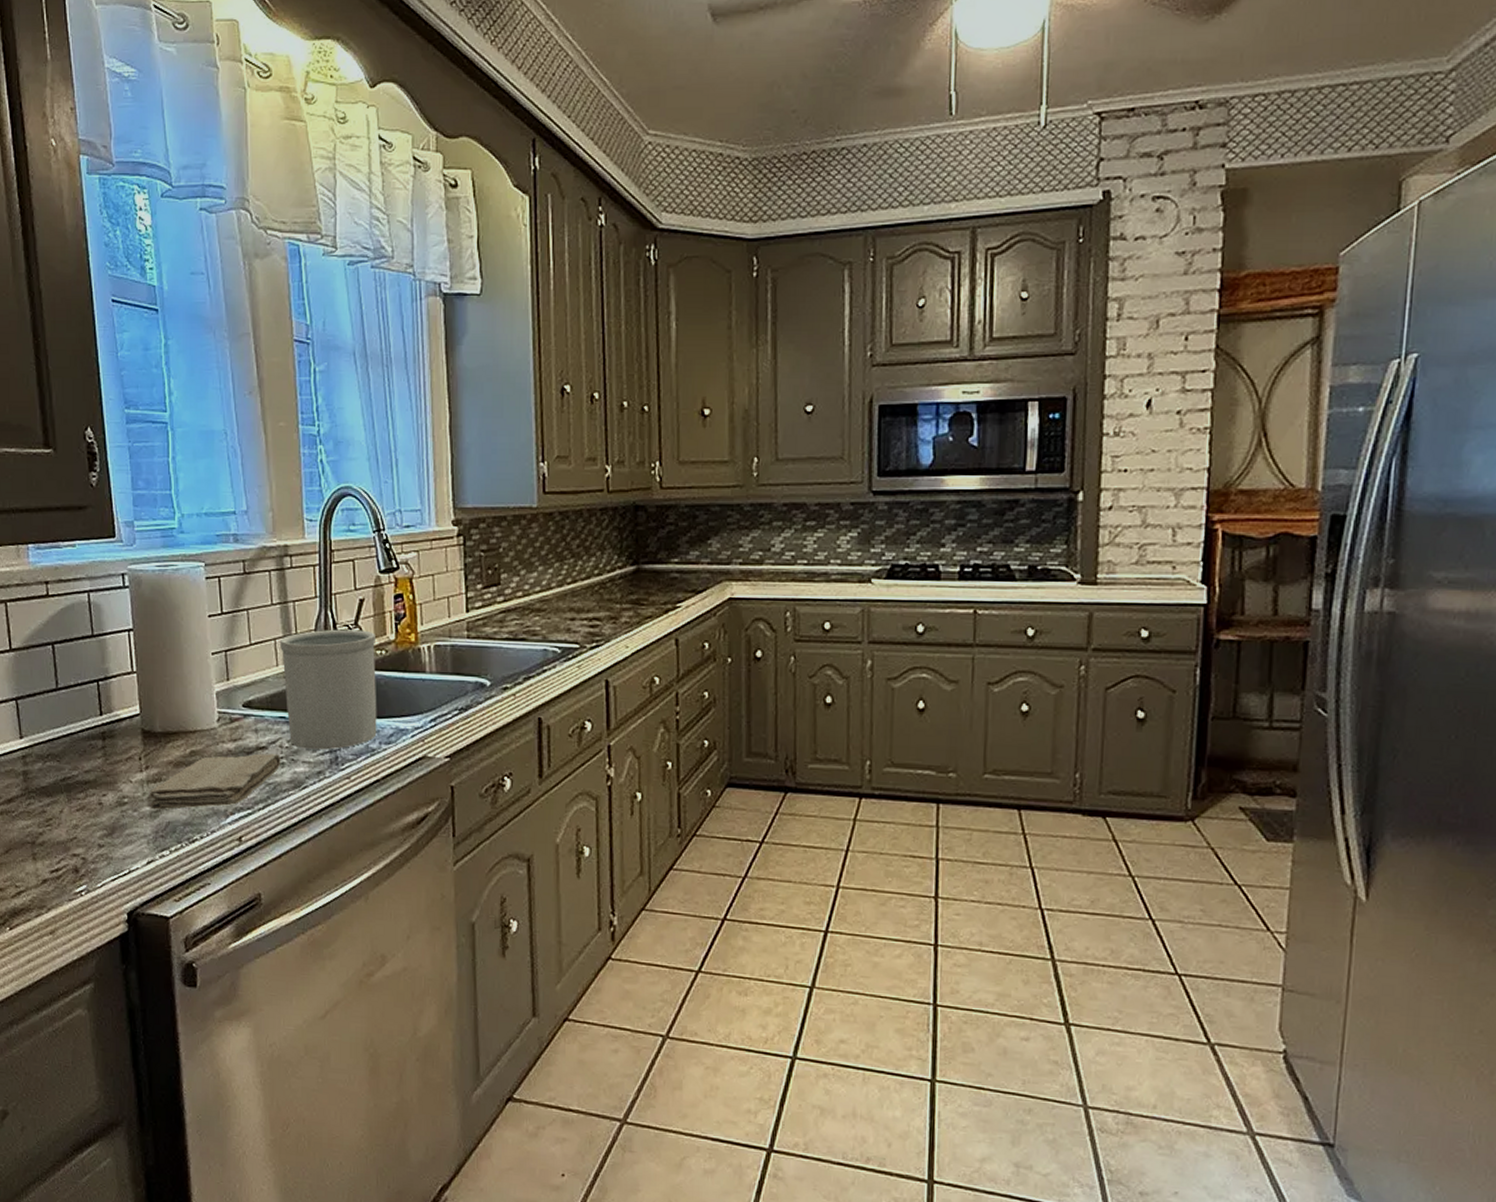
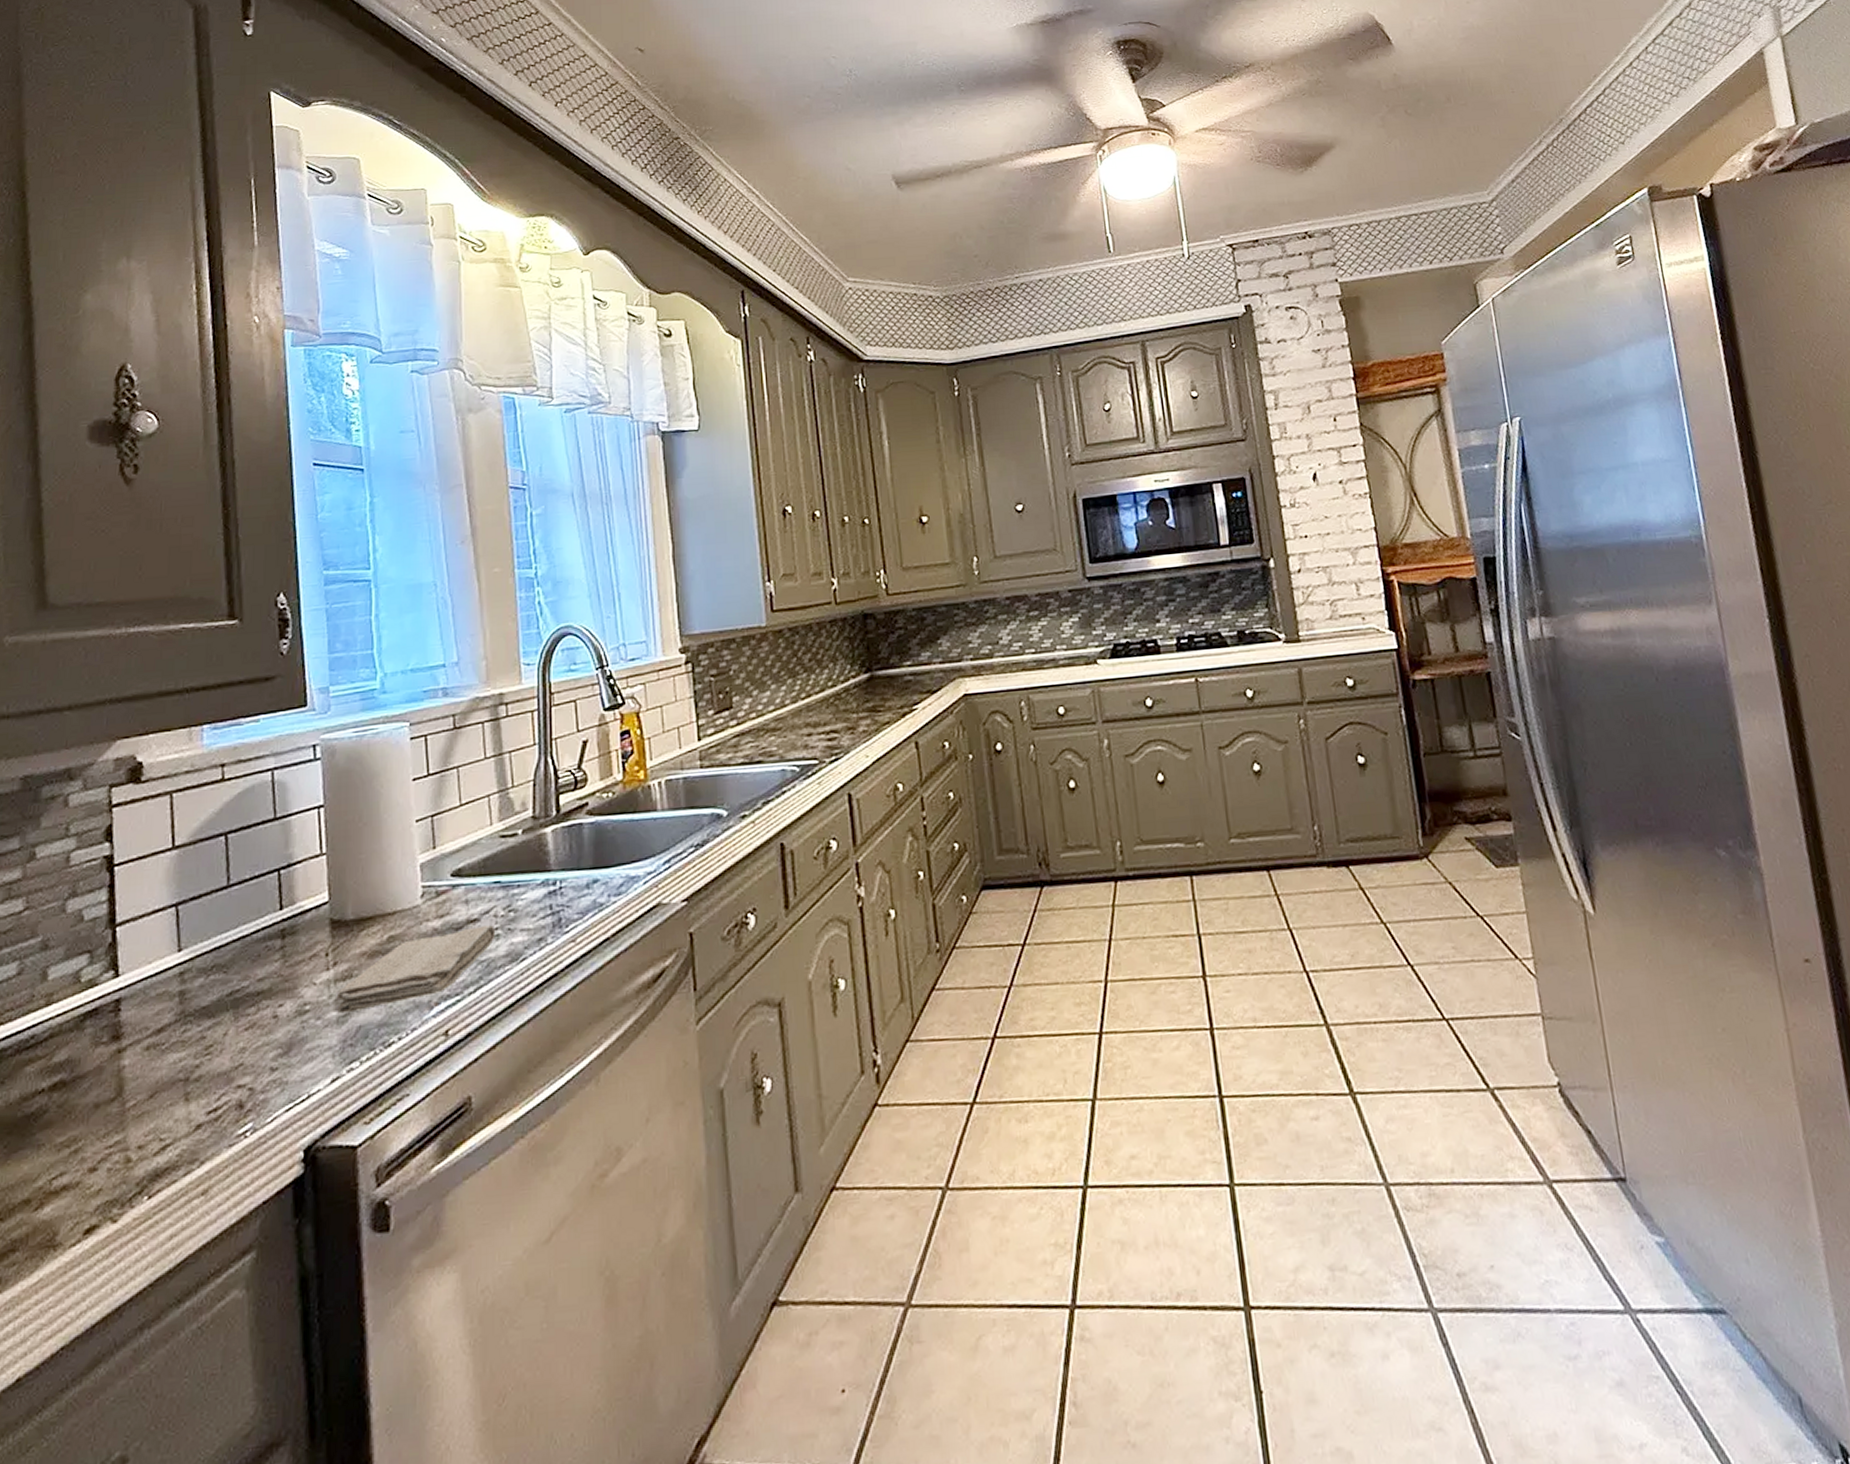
utensil holder: present [280,629,377,750] -> none [495,773,605,915]

